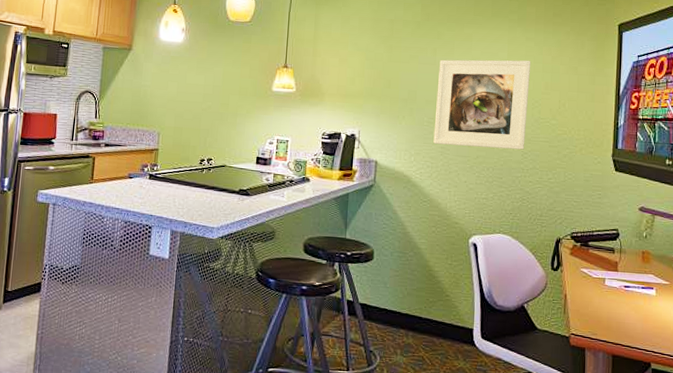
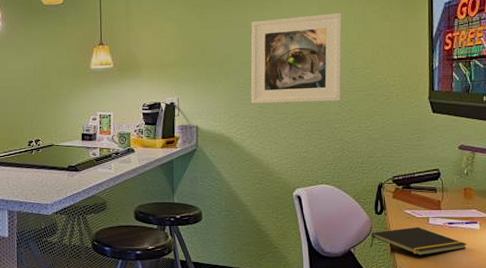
notepad: none [544,287,643,318] -> present [371,227,468,256]

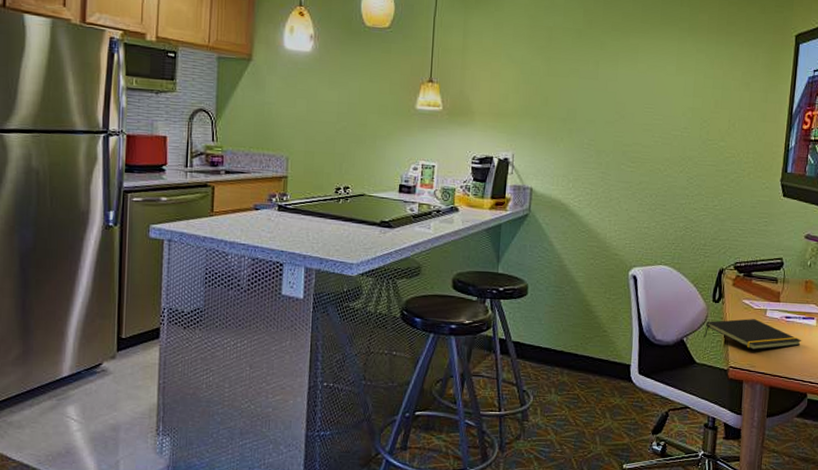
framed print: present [250,12,342,104] -> none [593,73,701,175]

